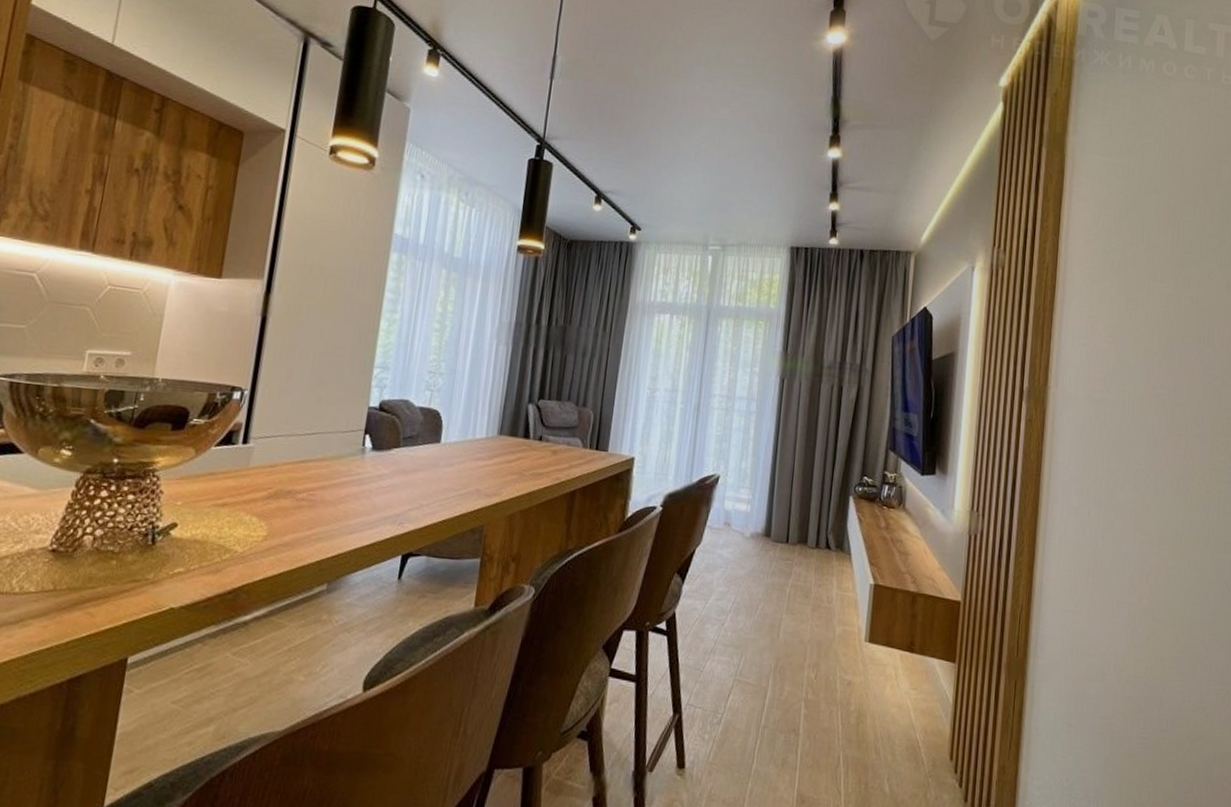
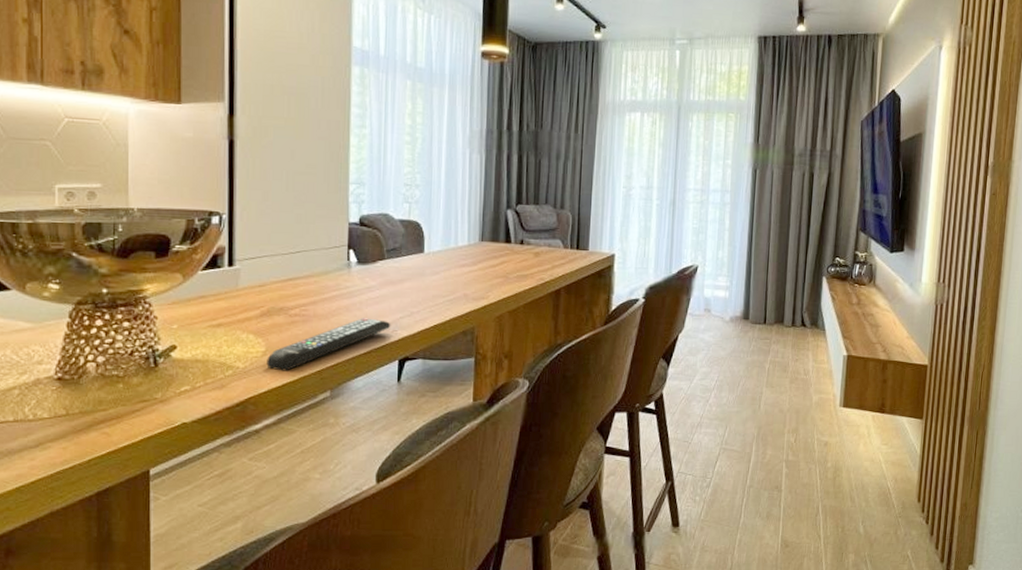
remote control: none [266,507,399,559] -> present [267,318,391,371]

